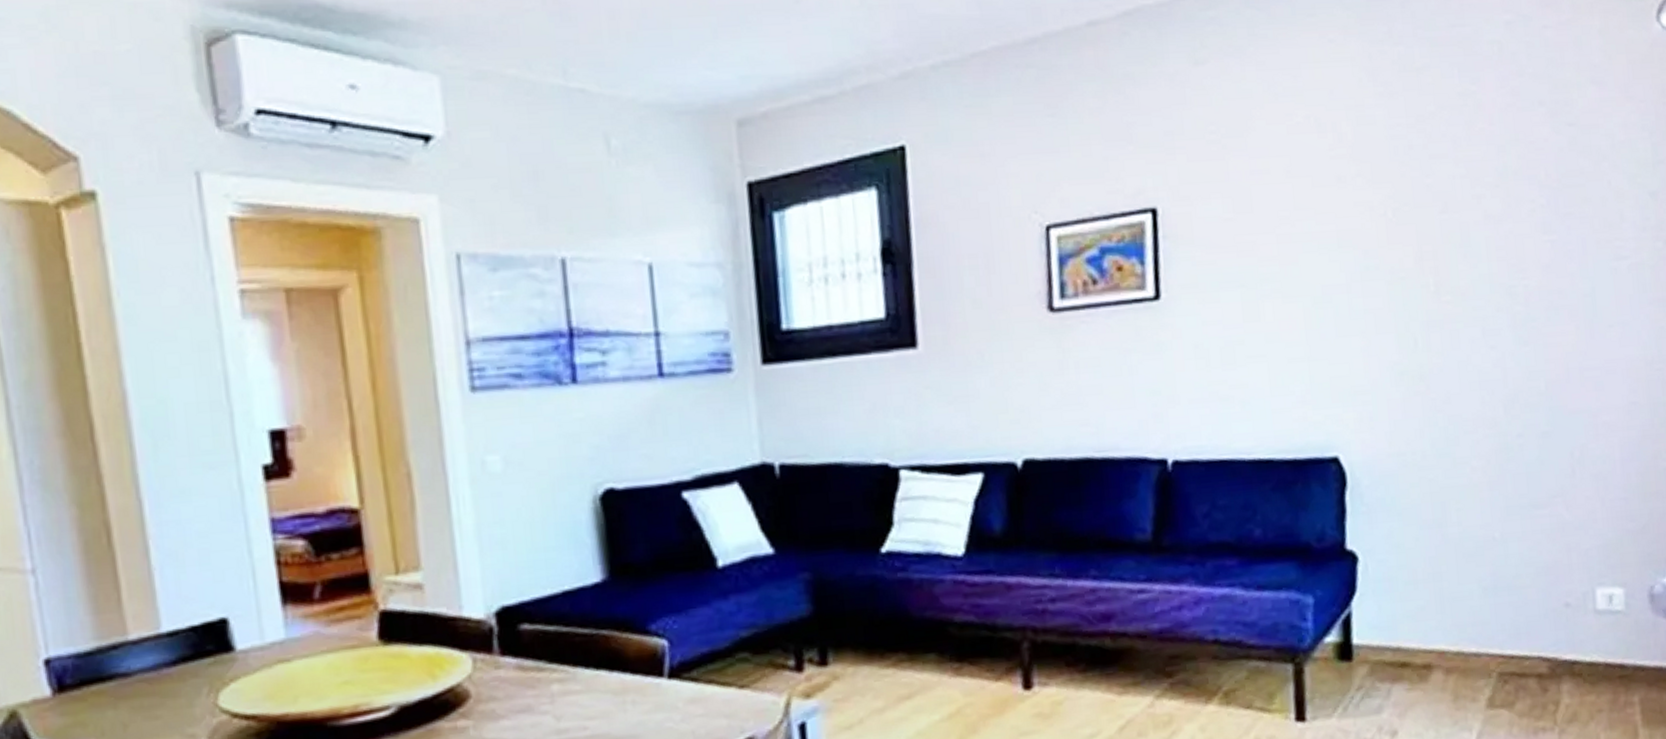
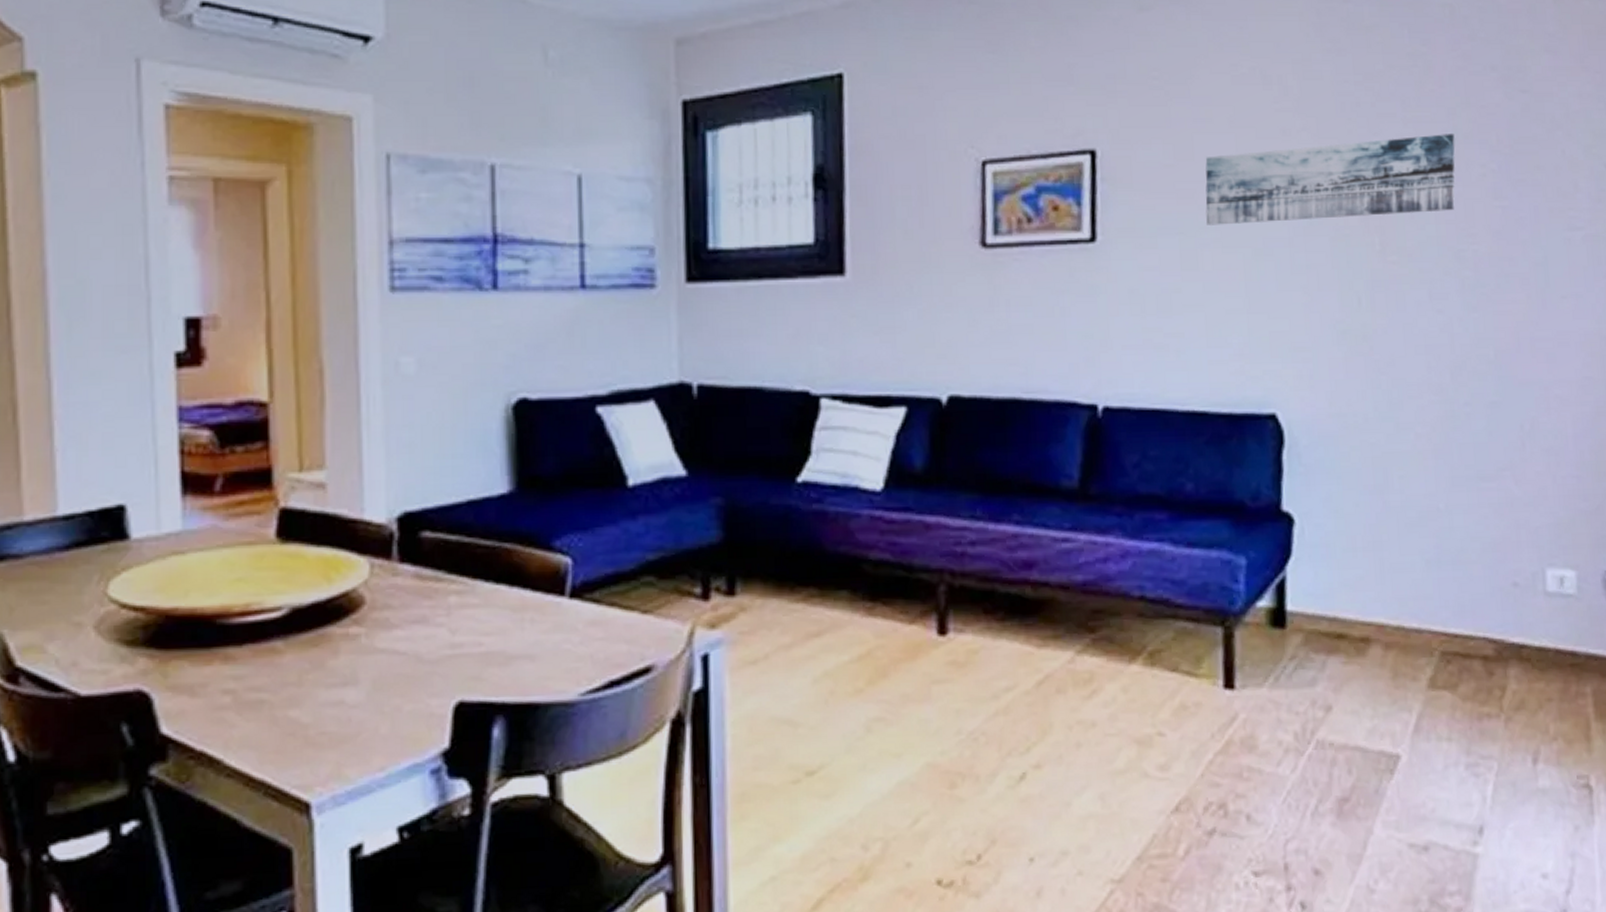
wall art: none [1263,171,1506,277] -> present [1205,134,1455,225]

